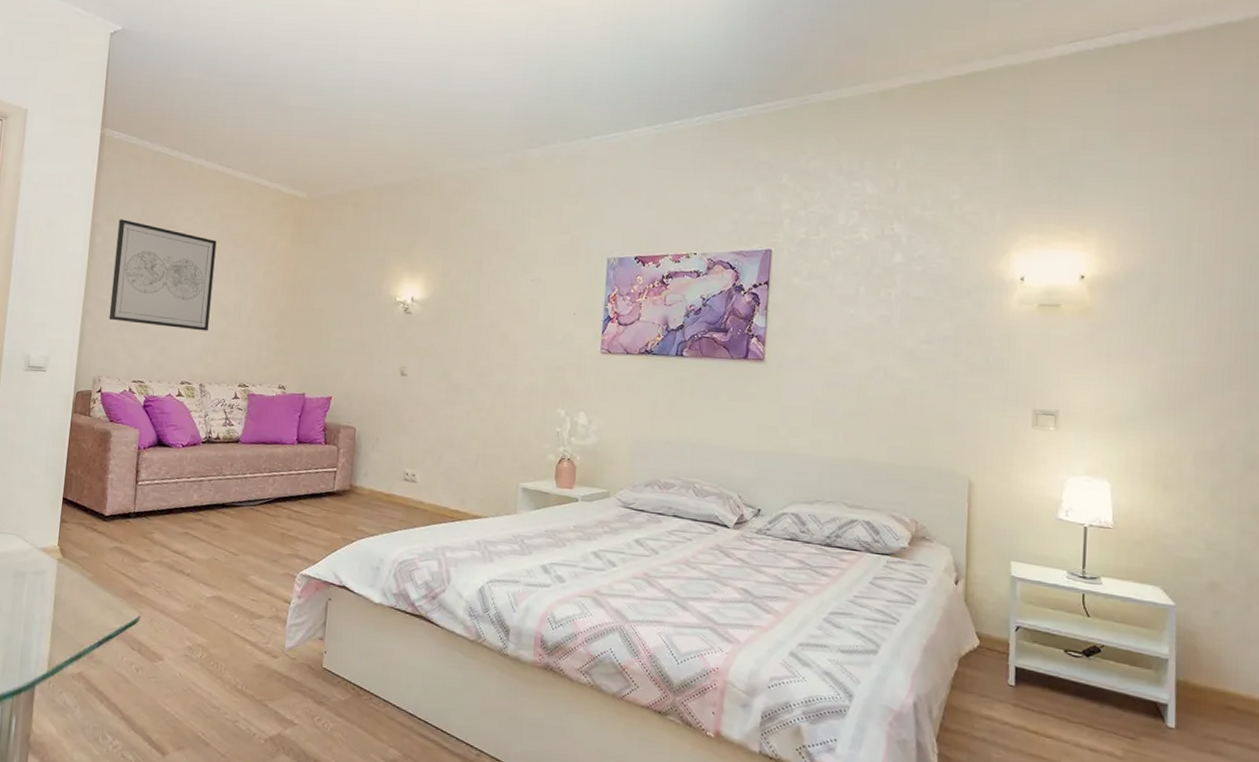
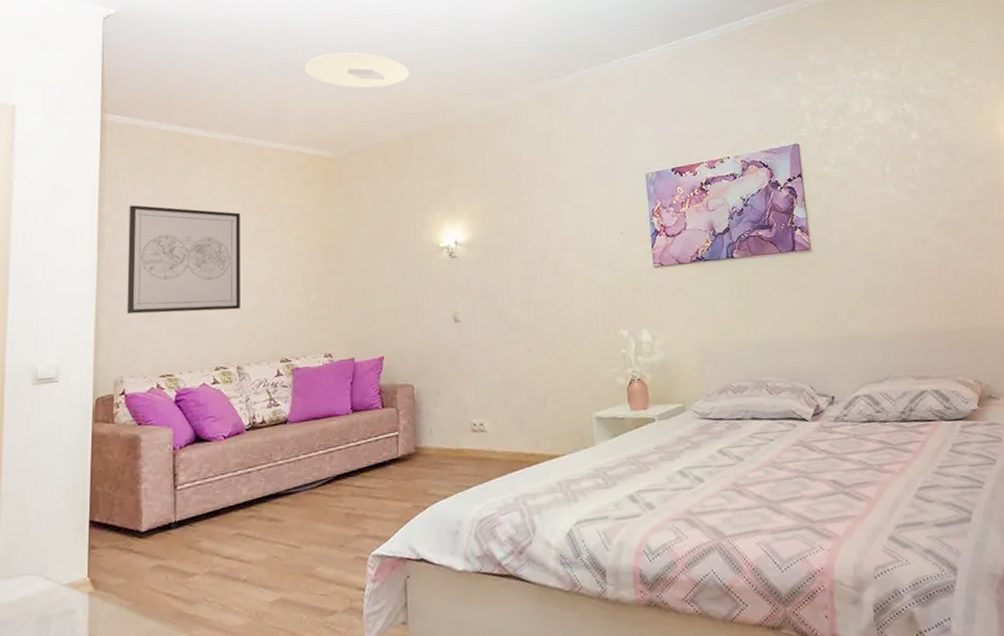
ceiling light: none [290,95,390,136] -> present [305,52,410,89]

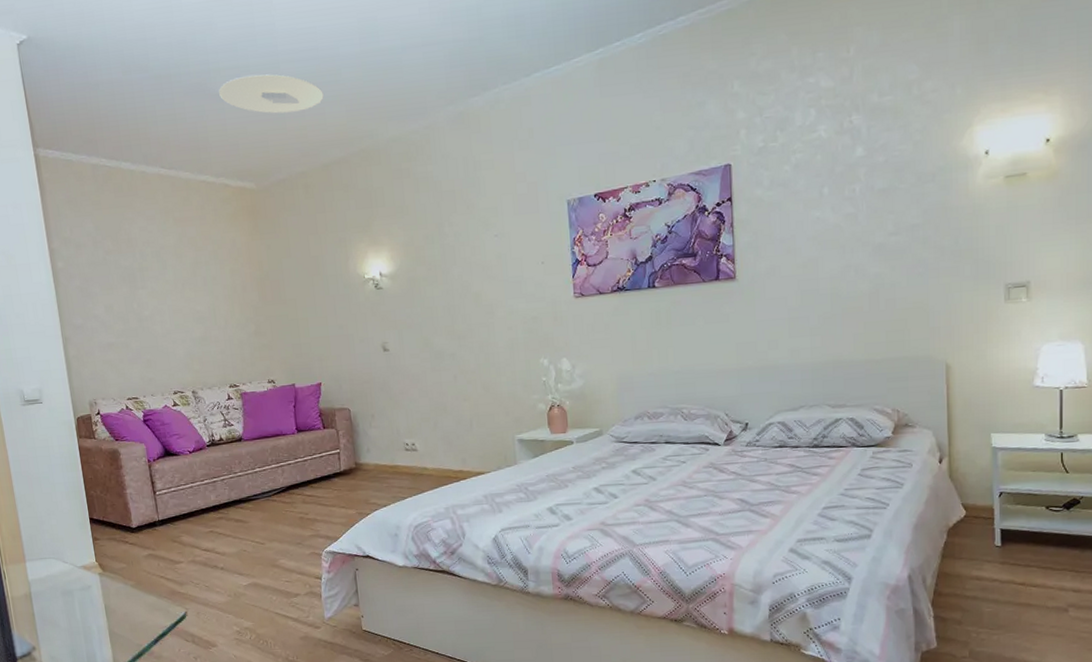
wall art: present [126,205,240,315] -> none [75,240,188,344]

